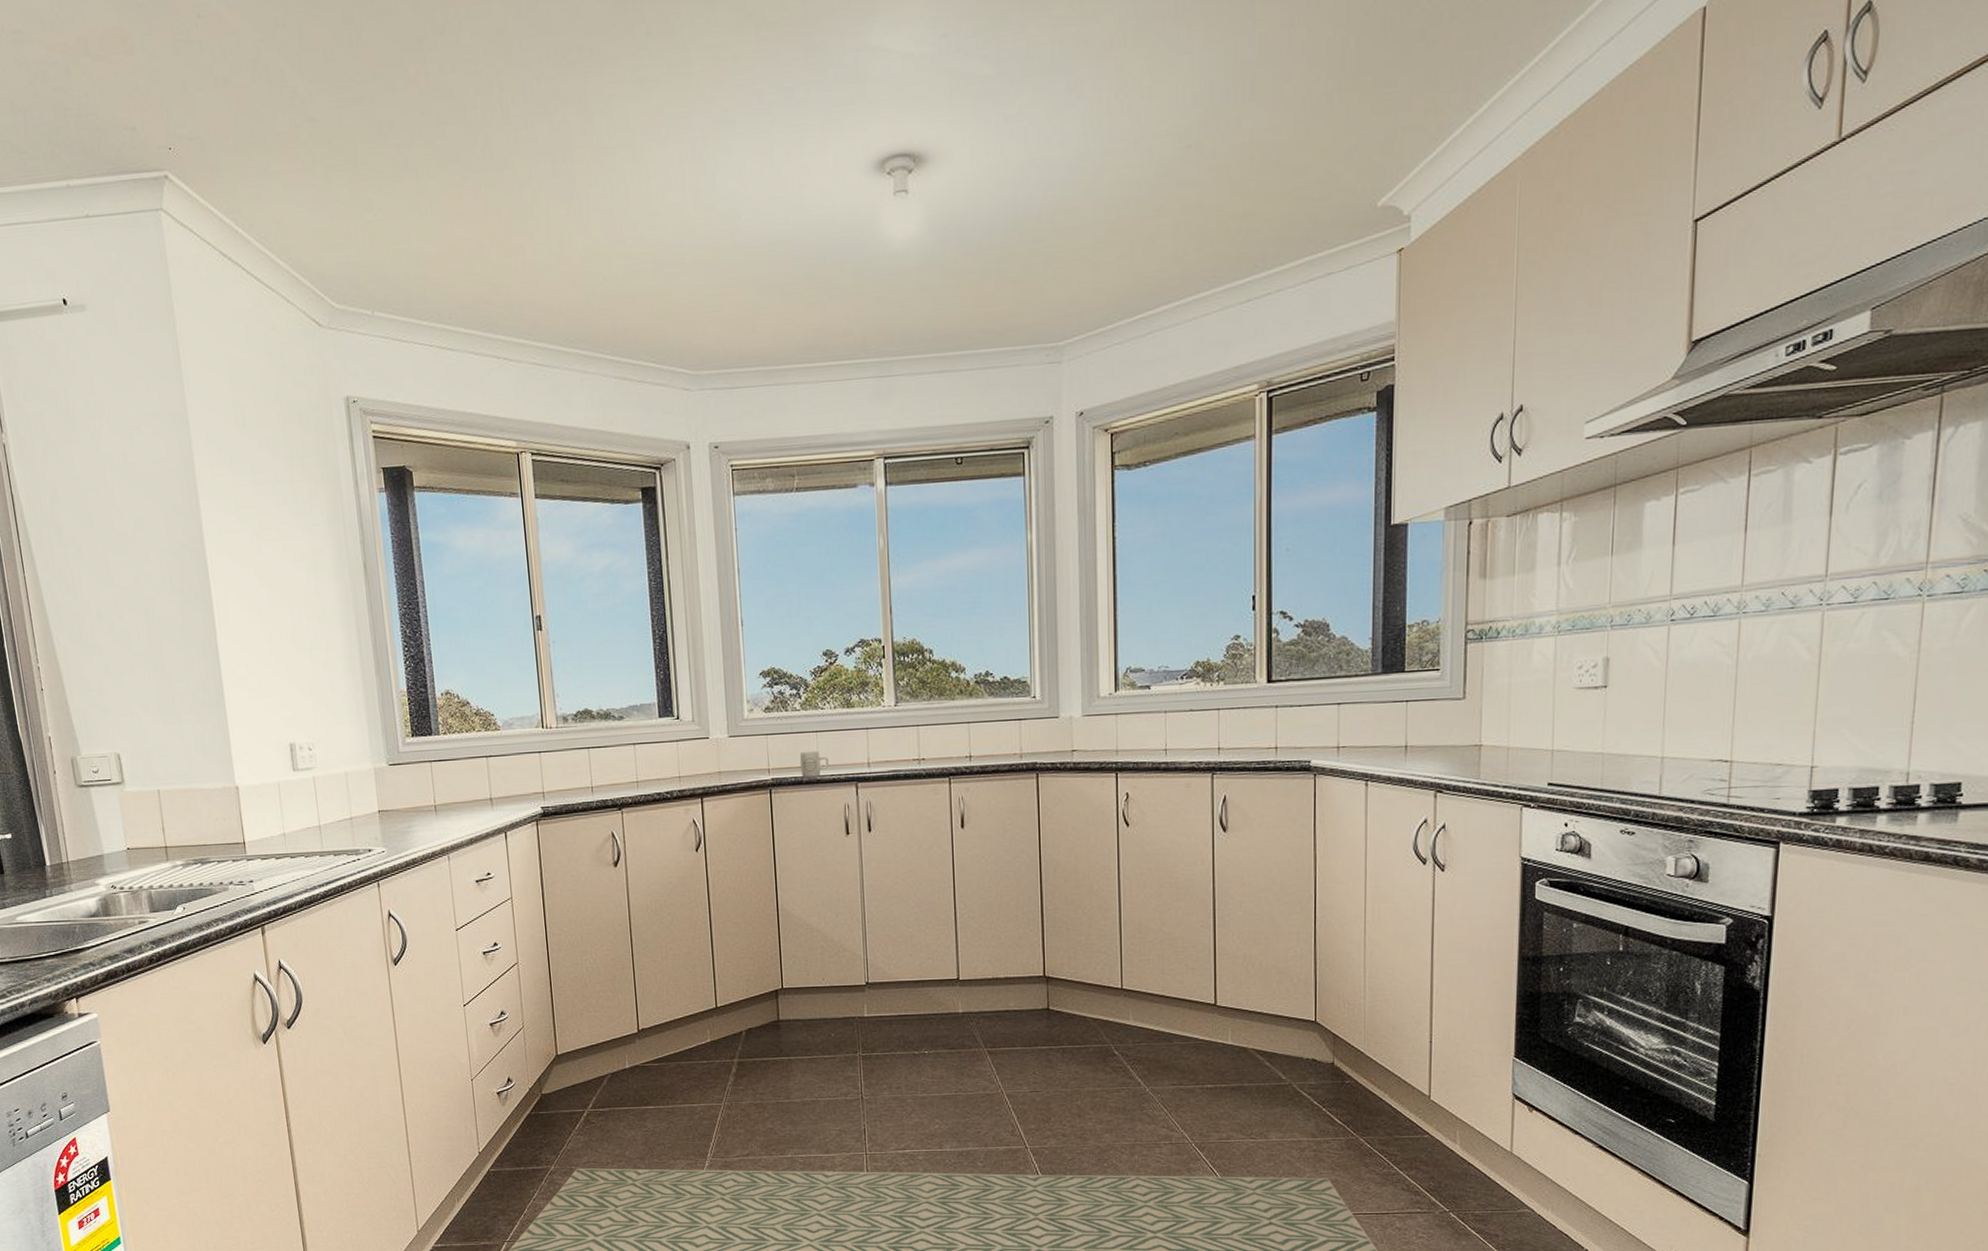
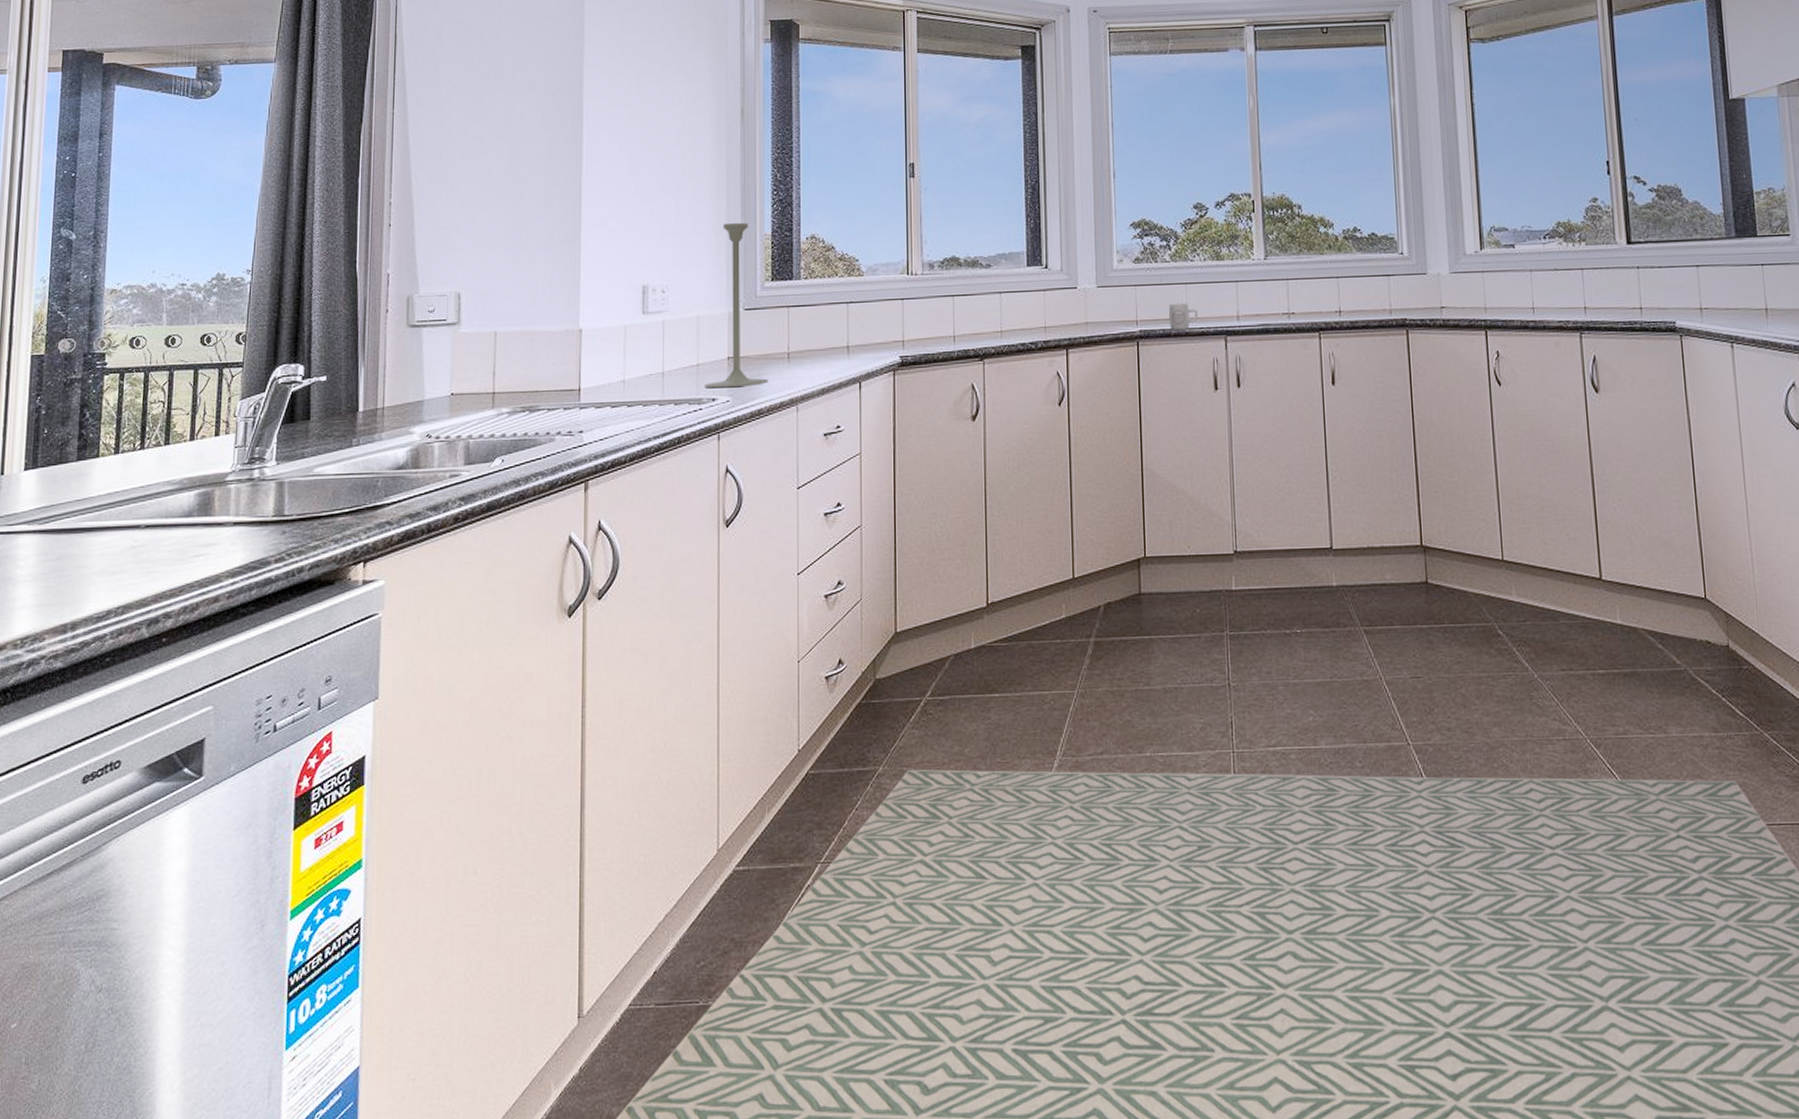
candlestick: none [359,679,419,840] -> present [705,222,769,389]

